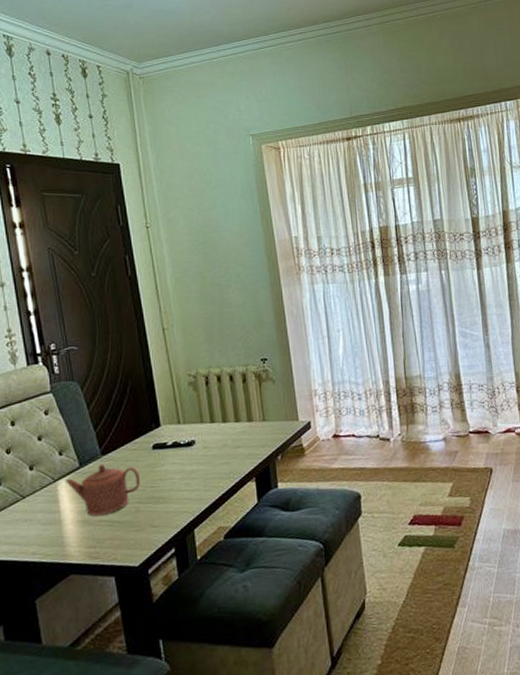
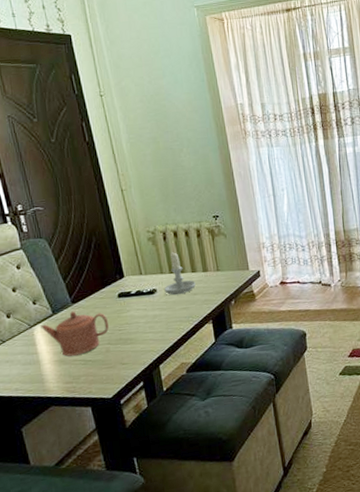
candle: none [204,398,239,448] -> present [164,251,196,296]

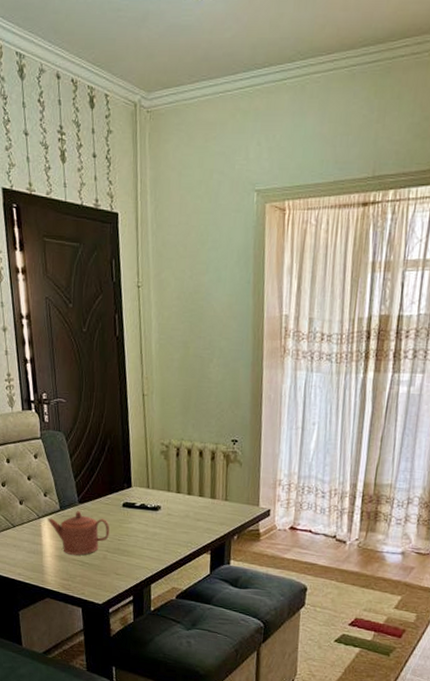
candle: present [164,251,196,296] -> none [168,470,201,518]

